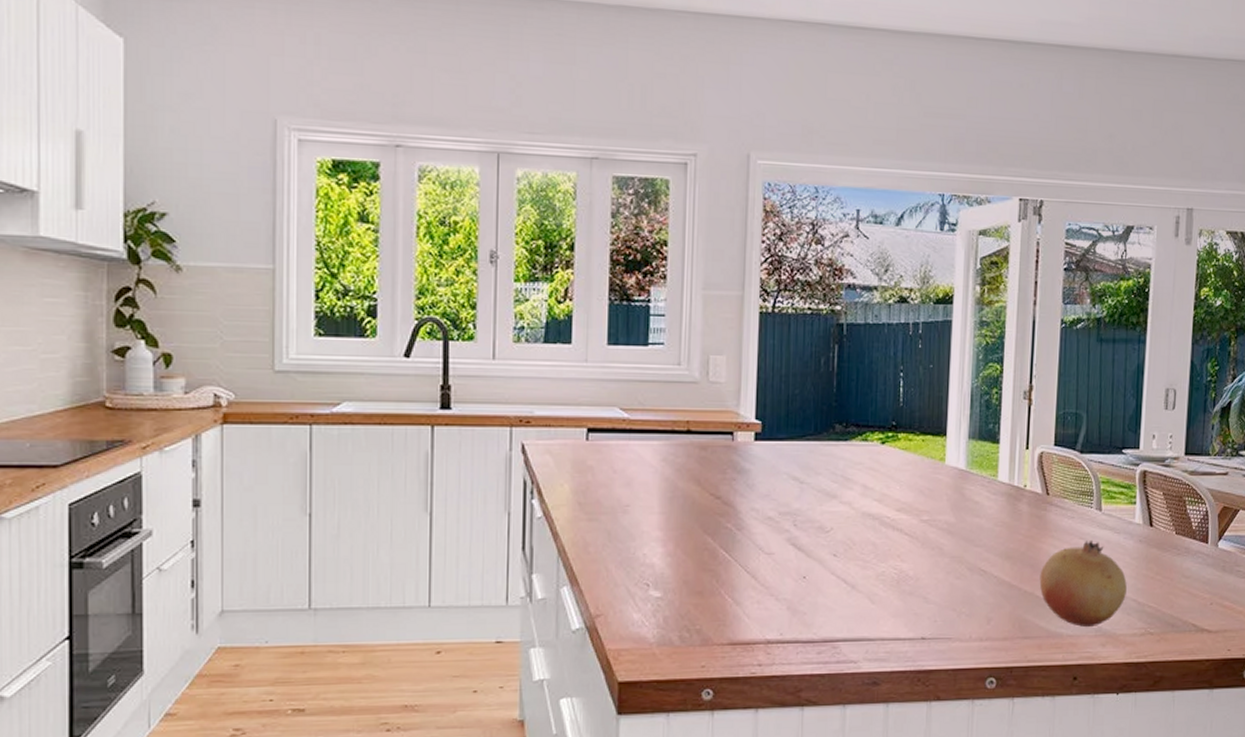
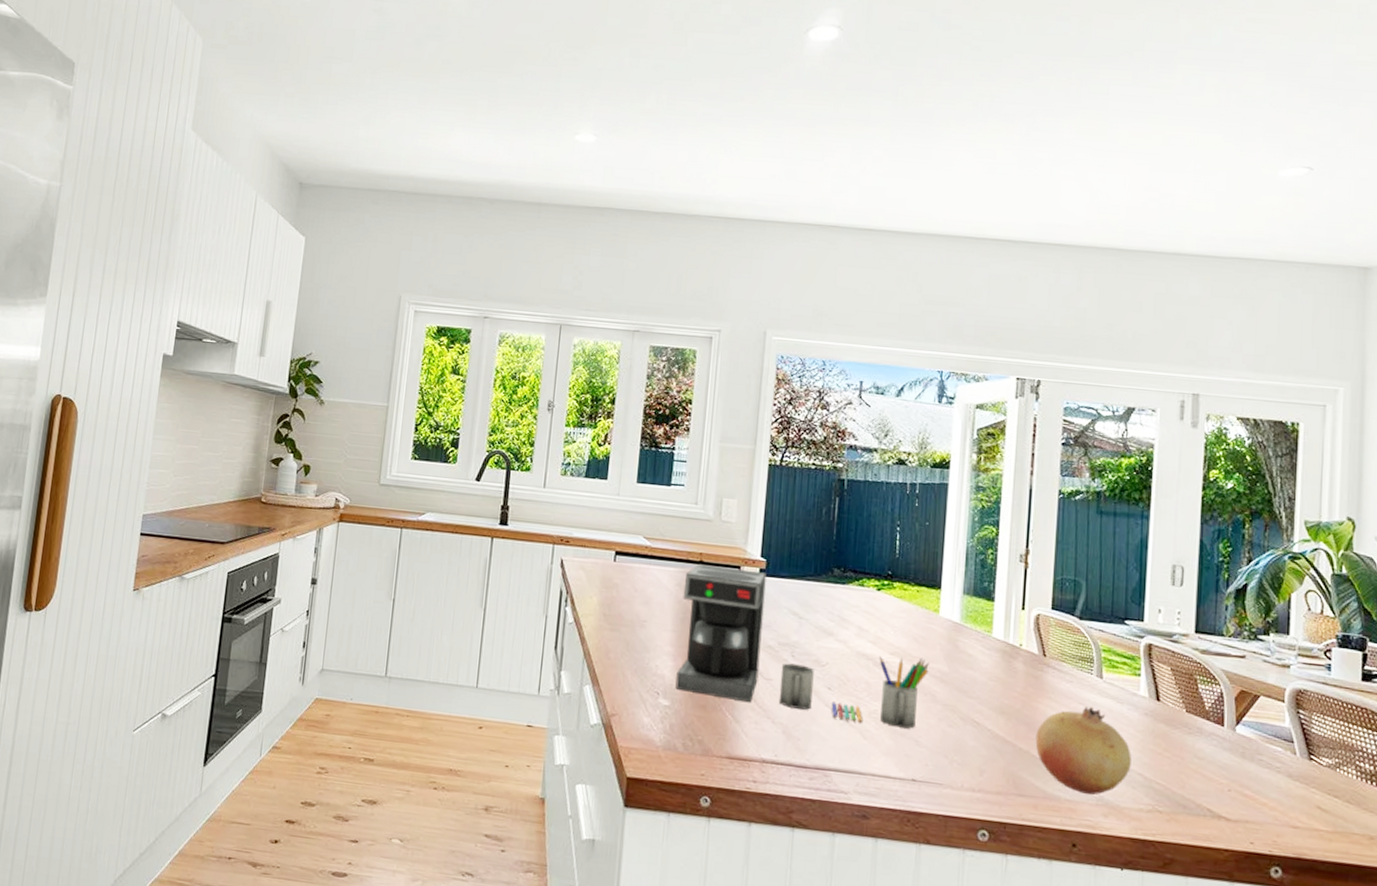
coffee maker: none [667,434,936,589] -> present [675,564,929,729]

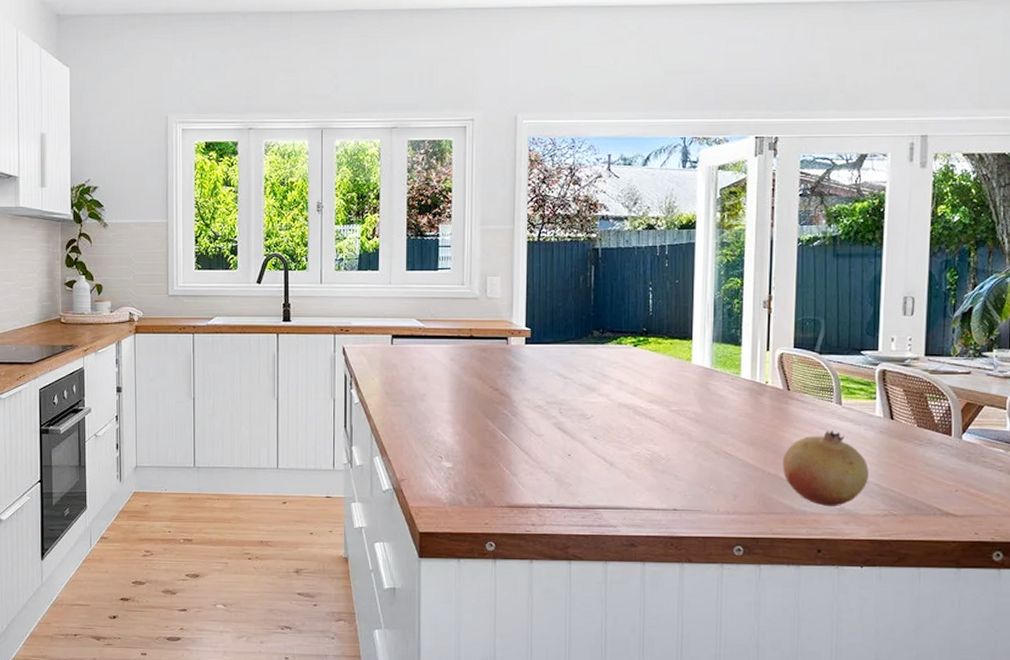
coffee maker: present [675,564,929,729] -> none [456,339,684,466]

